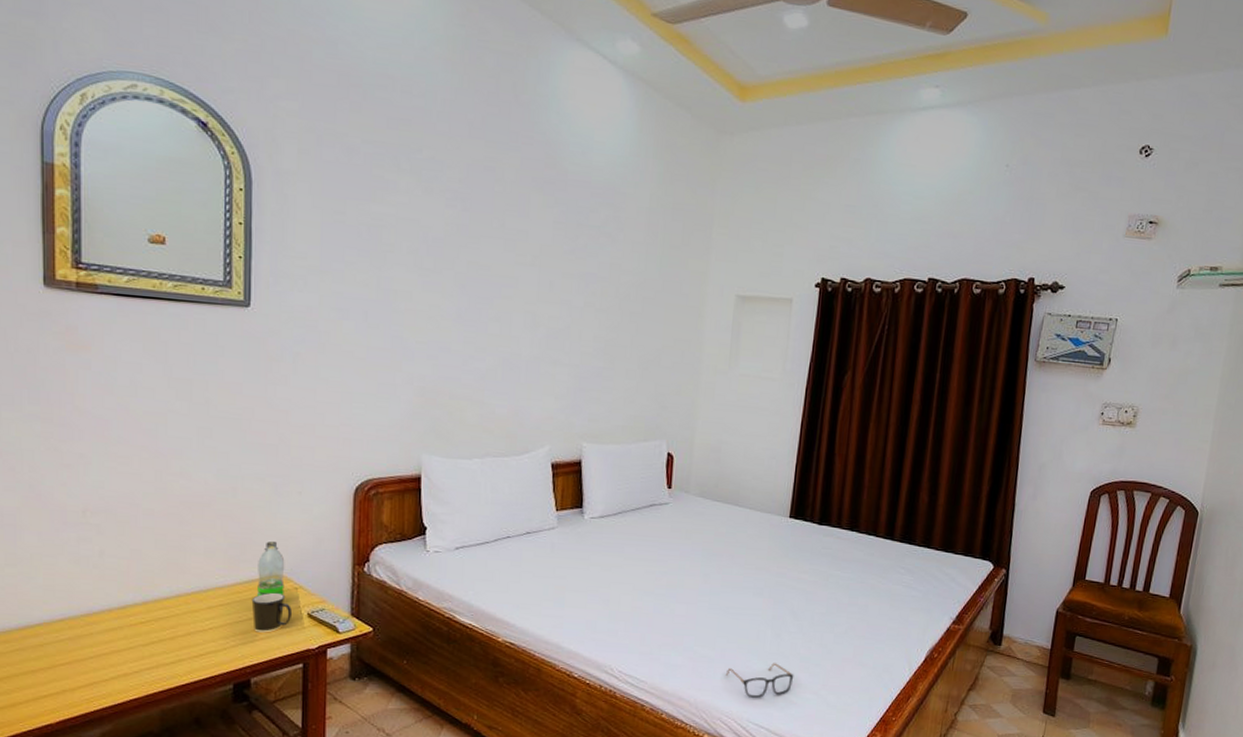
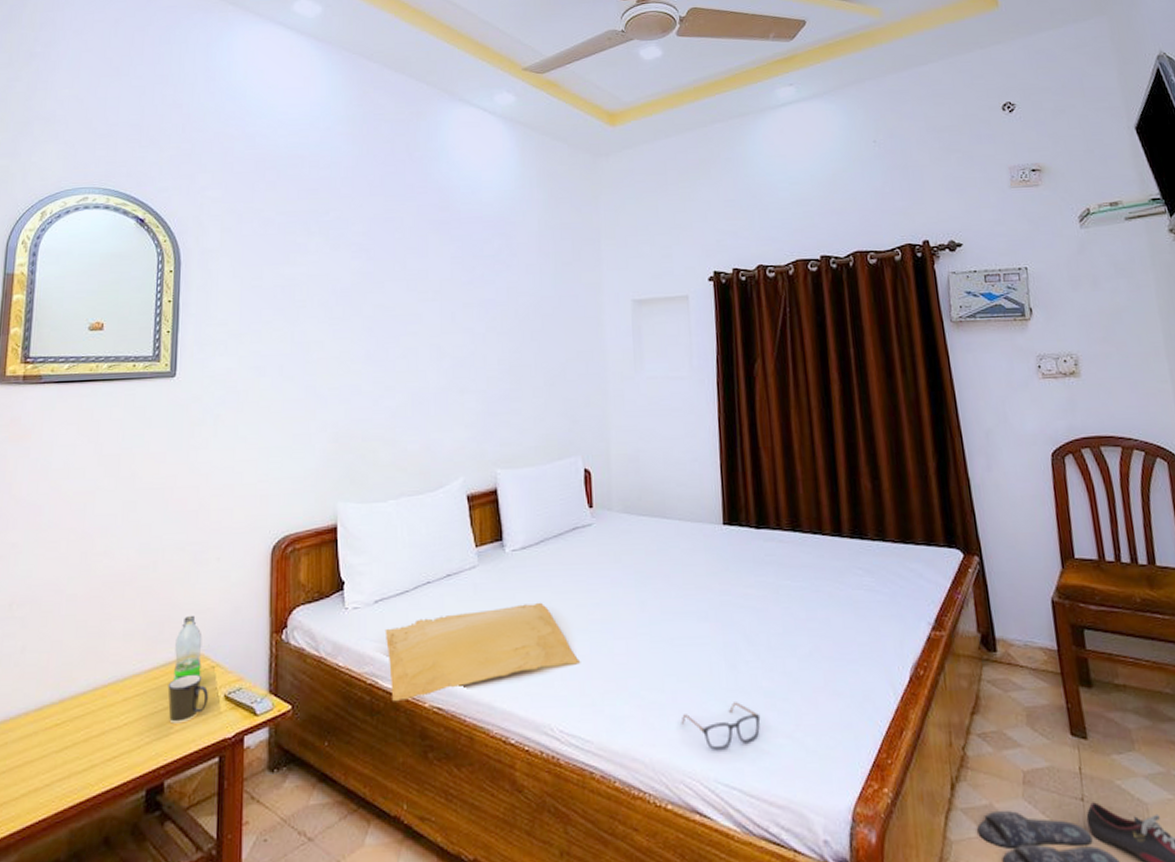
towel: none [464,565,643,635] -> present [385,602,580,702]

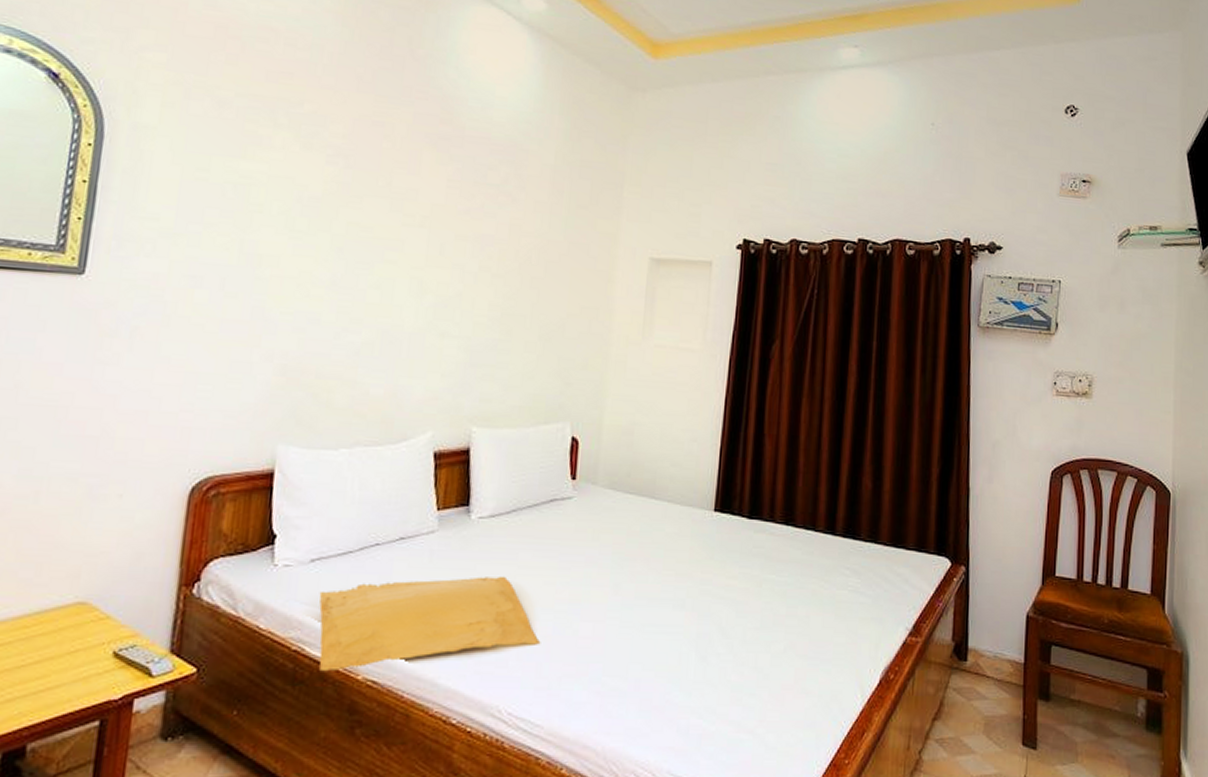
mug: present [167,674,209,724] -> none [39,625,94,680]
bottle: present [174,615,203,681] -> none [50,557,92,632]
eyeglasses: present [681,702,761,750] -> none [640,694,725,741]

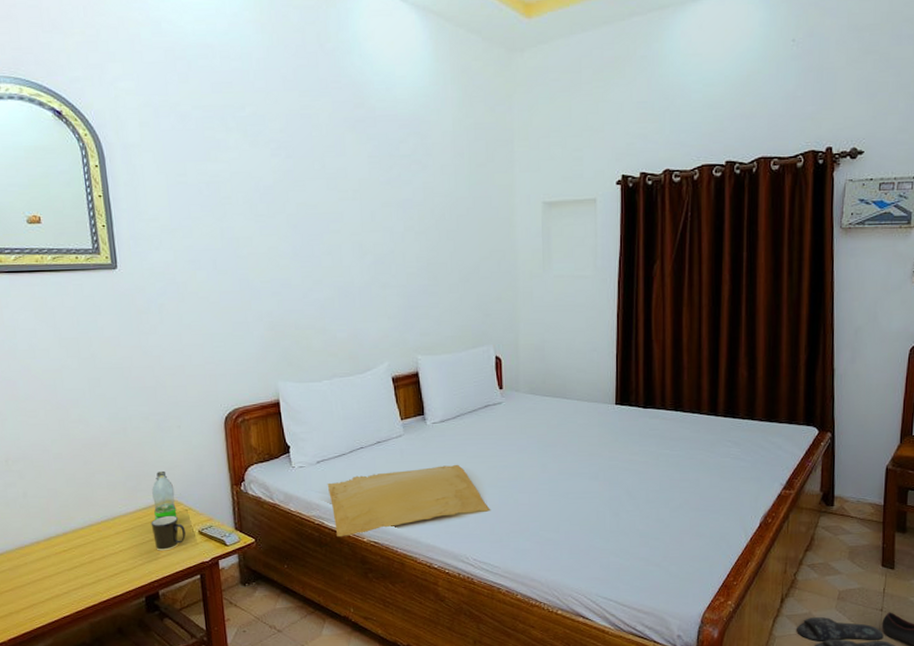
mug: none [39,625,94,680] -> present [151,515,186,551]
bottle: none [50,557,92,632] -> present [152,470,177,520]

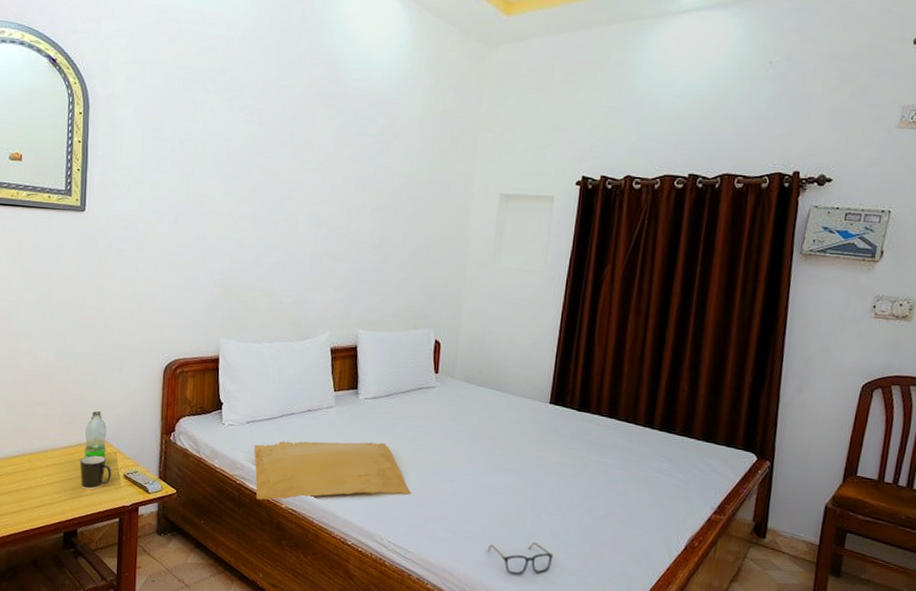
eyeglasses: none [571,540,636,574] -> present [487,542,554,575]

